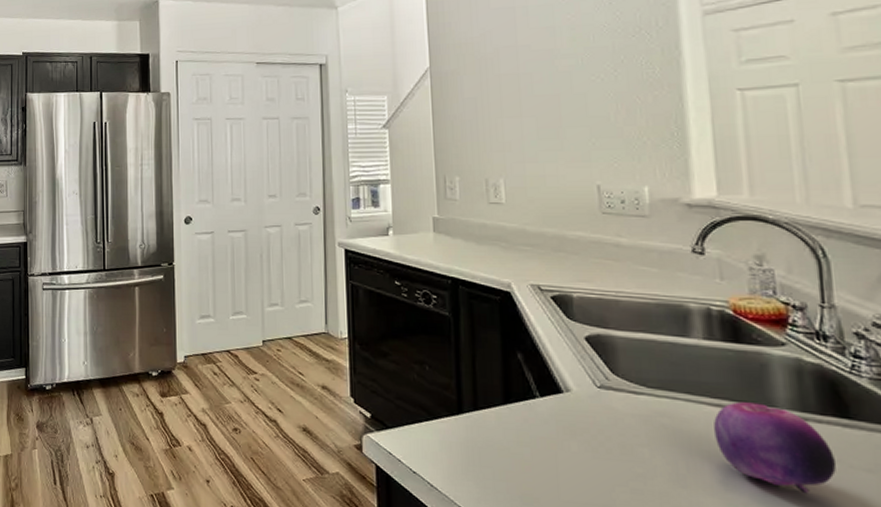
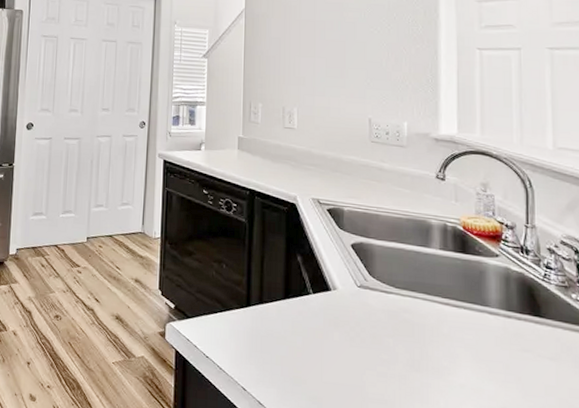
fruit: present [714,402,837,495] -> none [443,301,529,378]

